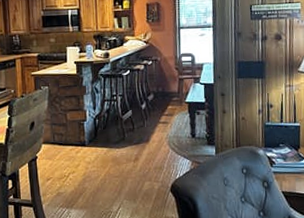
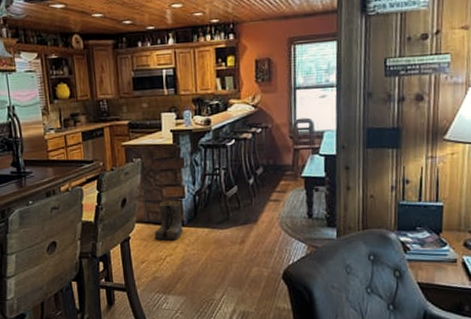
boots: none [59,123,85,160] -> present [154,201,184,241]

